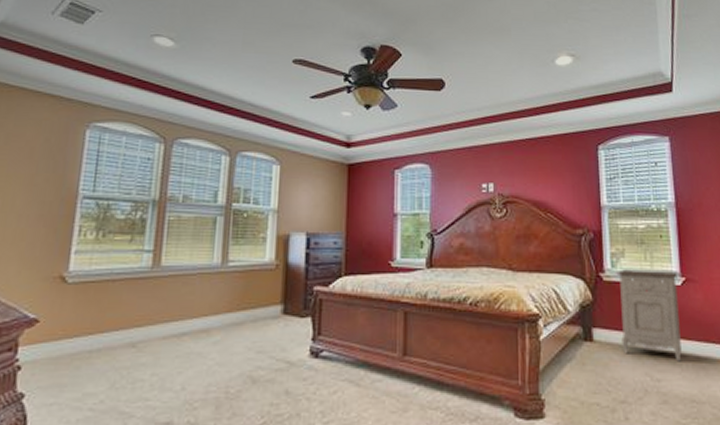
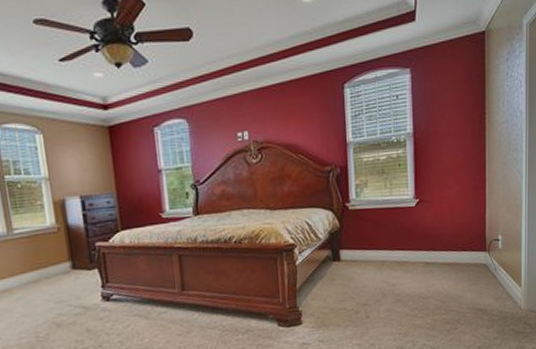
nightstand: present [616,269,682,362] -> none [360,194,414,269]

